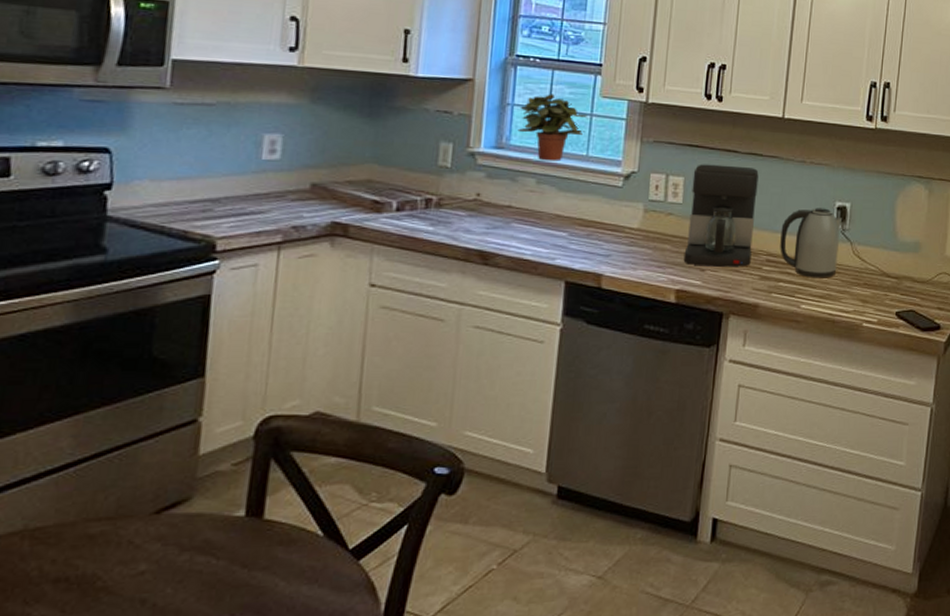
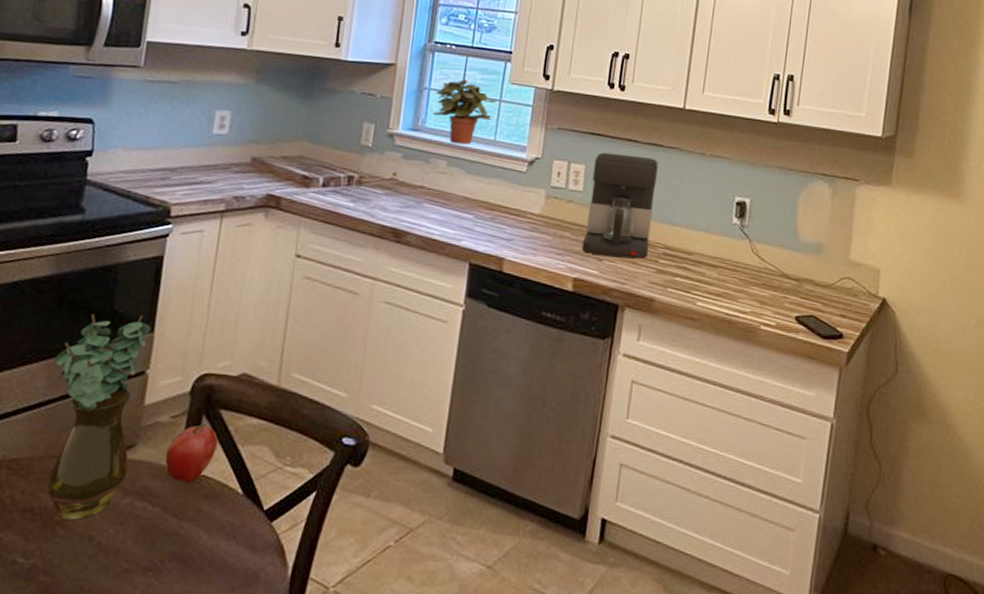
vase: none [81,359,201,585] -> present [47,314,151,520]
fruit: none [228,467,290,530] -> present [165,423,218,482]
kettle: present [780,208,843,278] -> none [677,202,742,276]

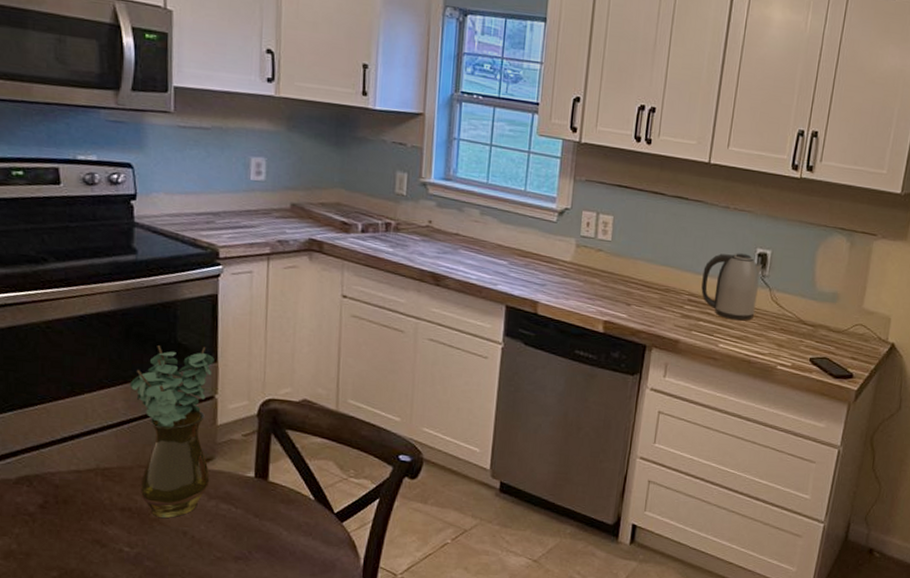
fruit: present [165,423,218,482] -> none [242,441,287,489]
potted plant: present [432,79,497,145] -> none [463,130,525,195]
coffee maker: present [581,152,658,259] -> none [611,204,684,305]
kettle: none [677,202,742,276] -> present [701,253,763,321]

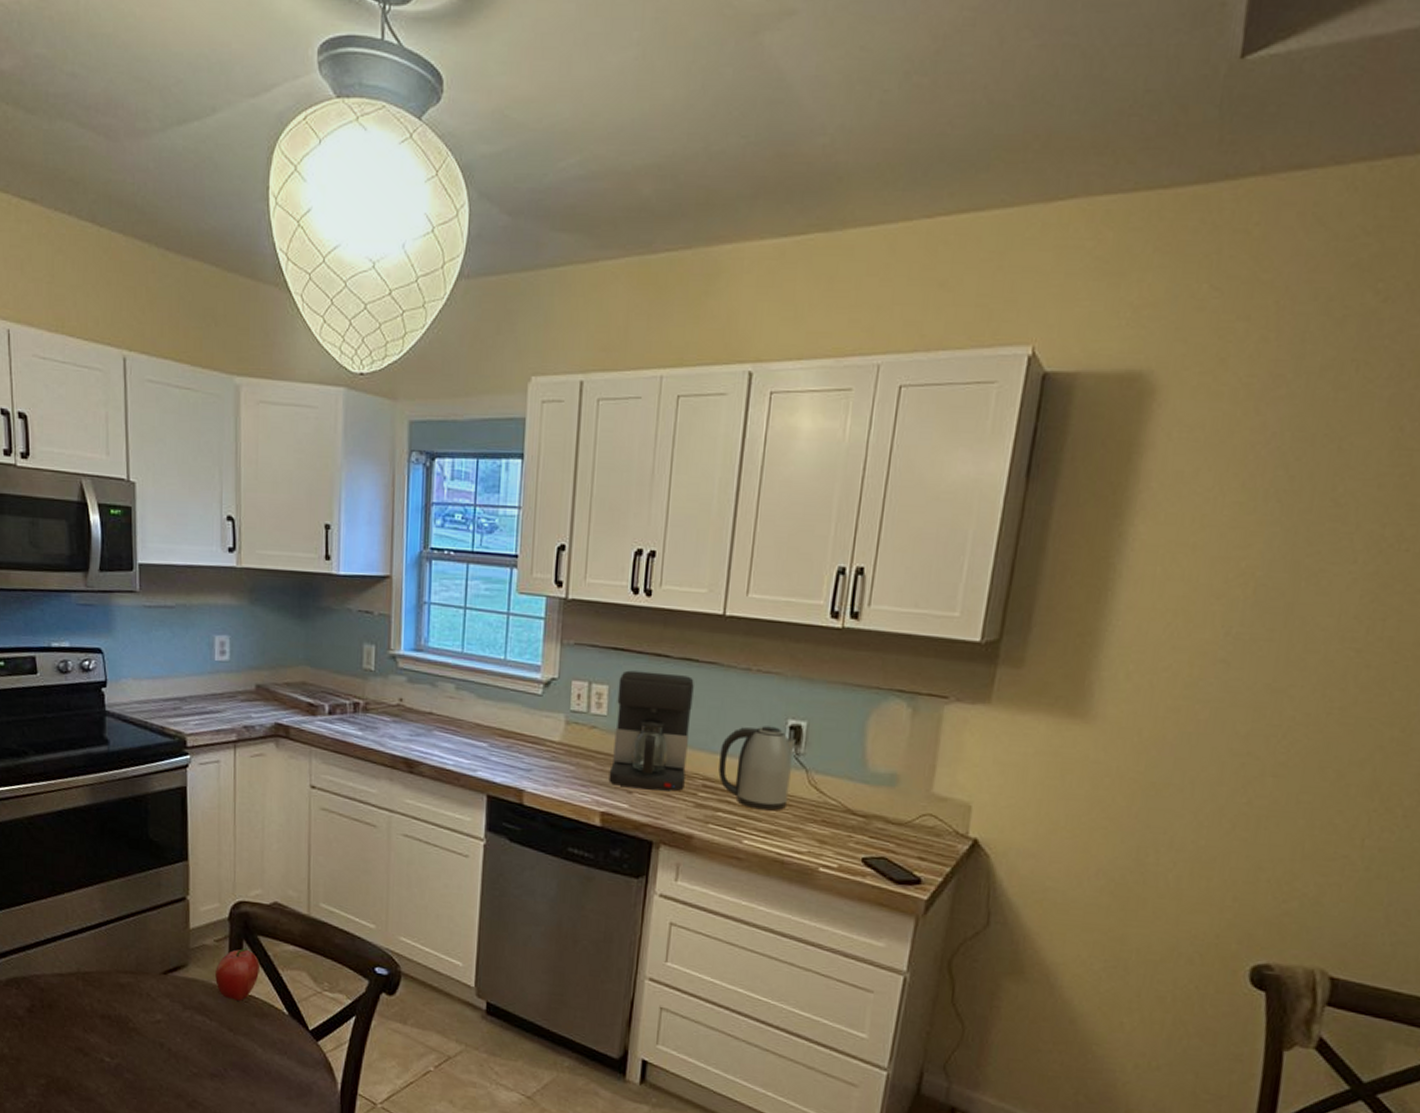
vase: present [129,345,215,518] -> none [105,842,185,1028]
fruit: none [242,441,287,489] -> present [215,948,259,1001]
coffee maker: none [611,204,684,305] -> present [608,670,694,792]

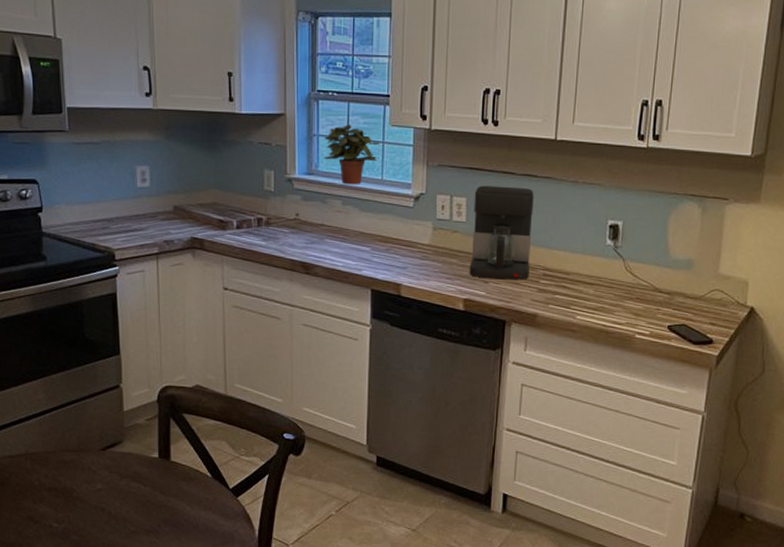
fruit: present [215,948,259,1001] -> none [147,424,185,468]
potted plant: none [435,590,504,666] -> present [323,124,380,185]
kettle: present [718,726,797,811] -> none [555,226,615,292]

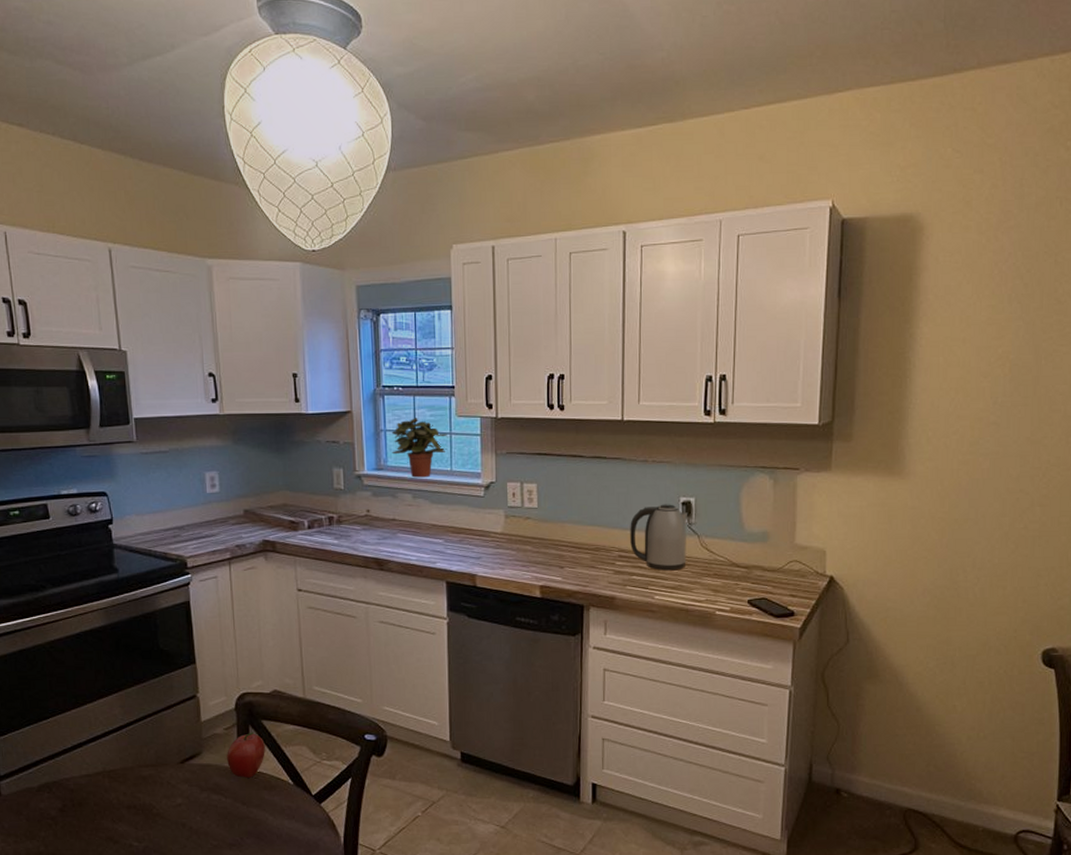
fruit: none [147,424,185,468] -> present [227,732,265,778]
coffee maker: present [469,185,534,281] -> none [544,469,605,564]
kettle: none [555,226,615,292] -> present [630,504,688,571]

